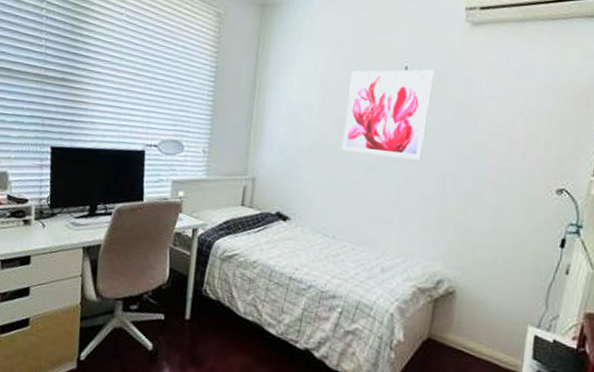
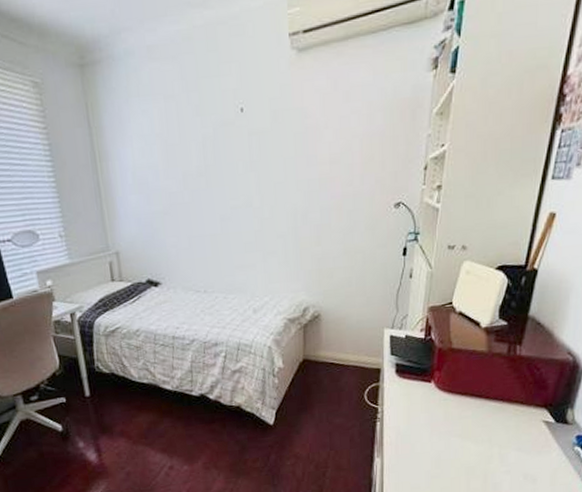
wall art: present [341,69,436,160] -> none [189,107,272,207]

